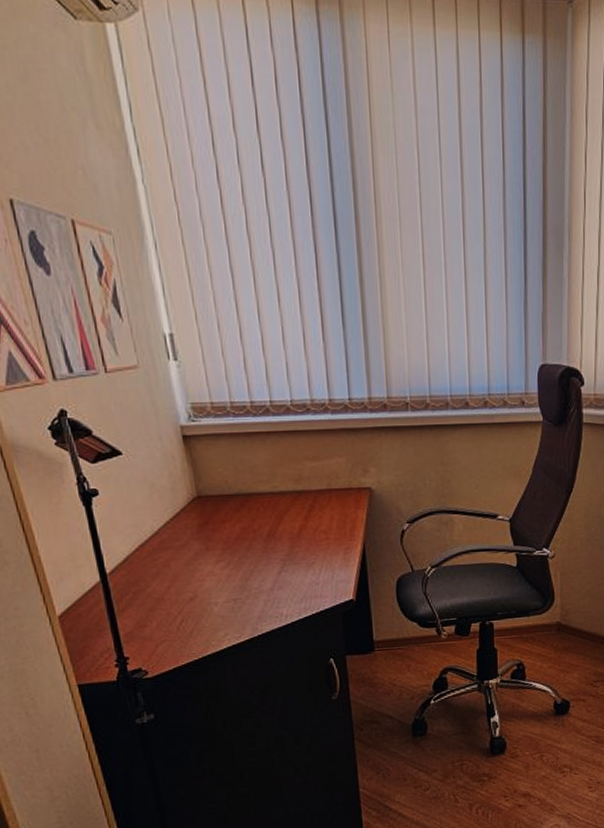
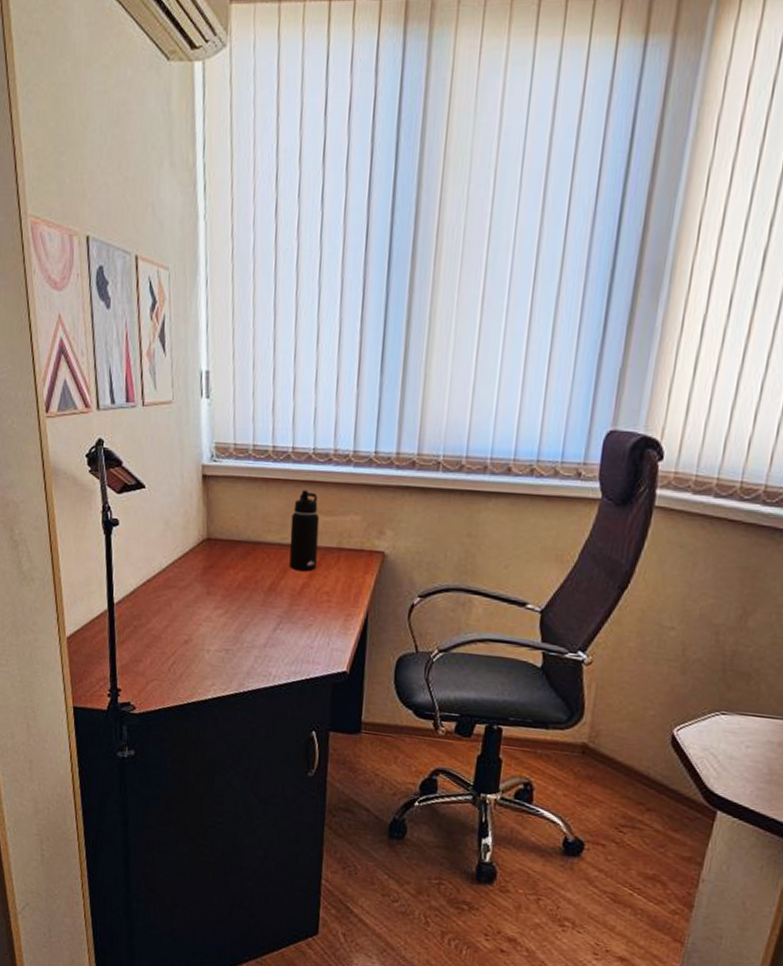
water bottle: none [279,439,310,515] -> present [289,489,320,572]

